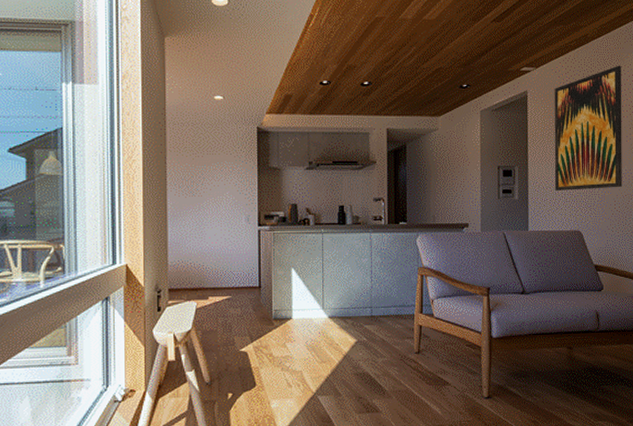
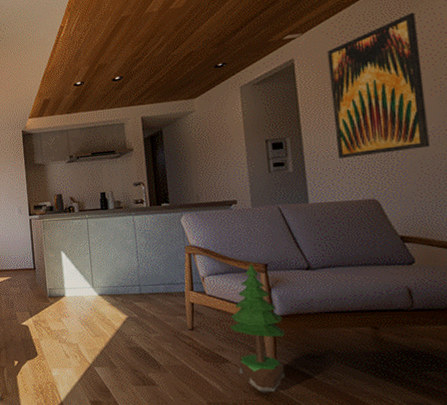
potted tree: none [452,286,499,414] -> present [229,263,285,394]

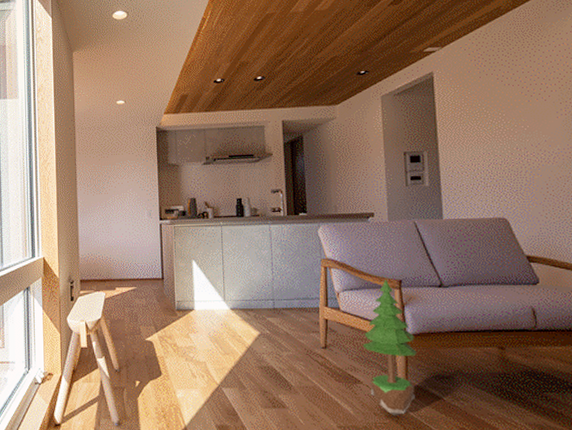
wall art: present [327,12,430,158] -> none [464,35,555,175]

